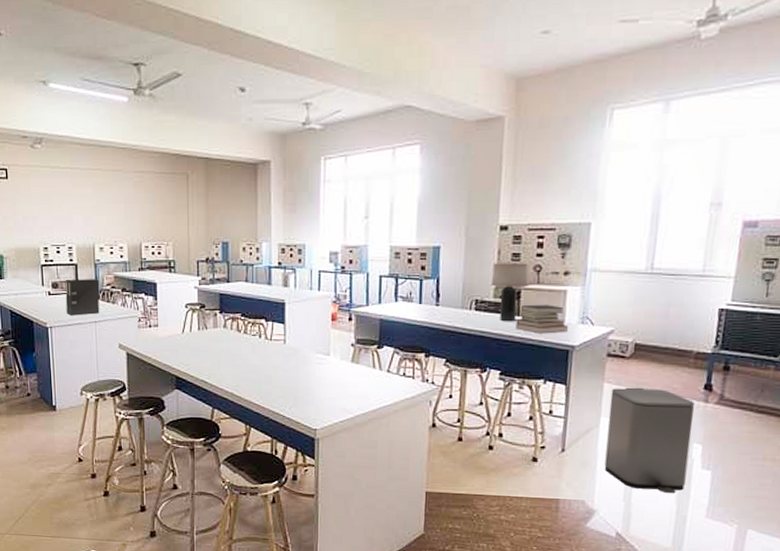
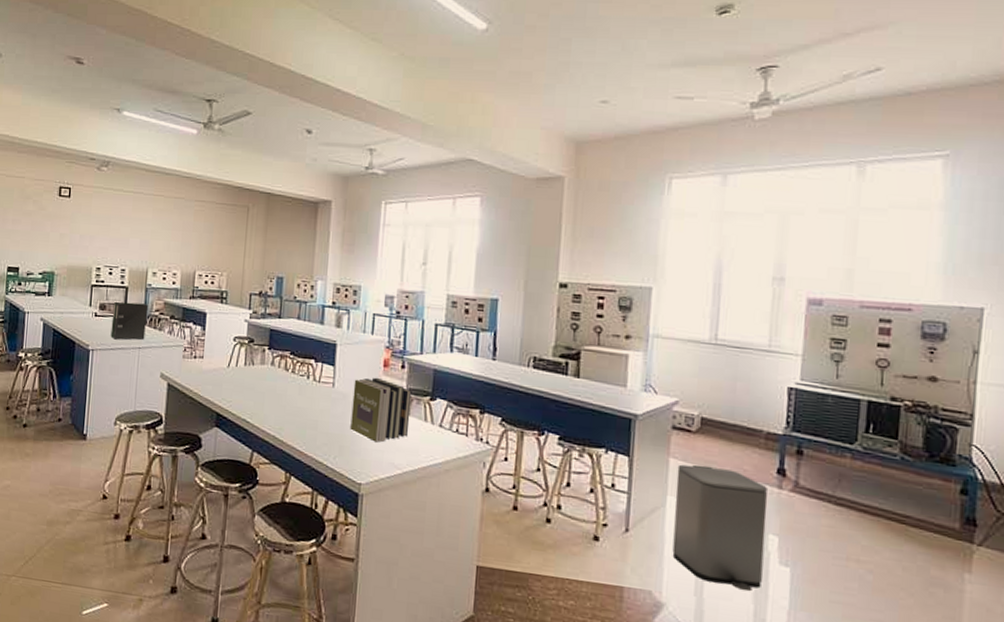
books: none [303,331,360,391] -> present [350,377,412,443]
table lamp: present [490,263,529,322] -> none [549,320,589,384]
books: present [515,304,568,334] -> none [575,366,630,400]

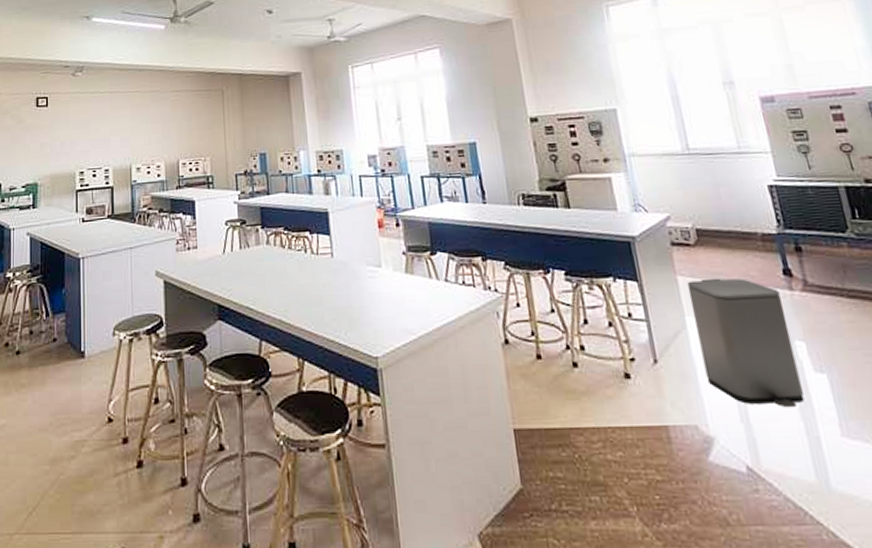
binder: present [110,302,149,341] -> none [100,201,136,243]
books: present [350,377,412,443] -> none [352,240,416,309]

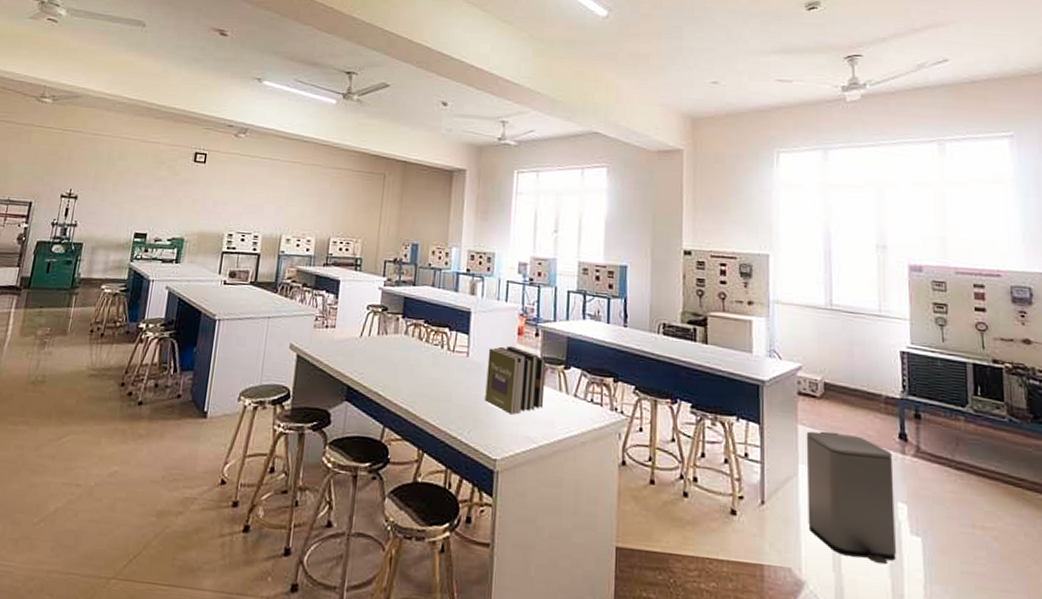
books: none [352,240,416,309] -> present [485,345,546,415]

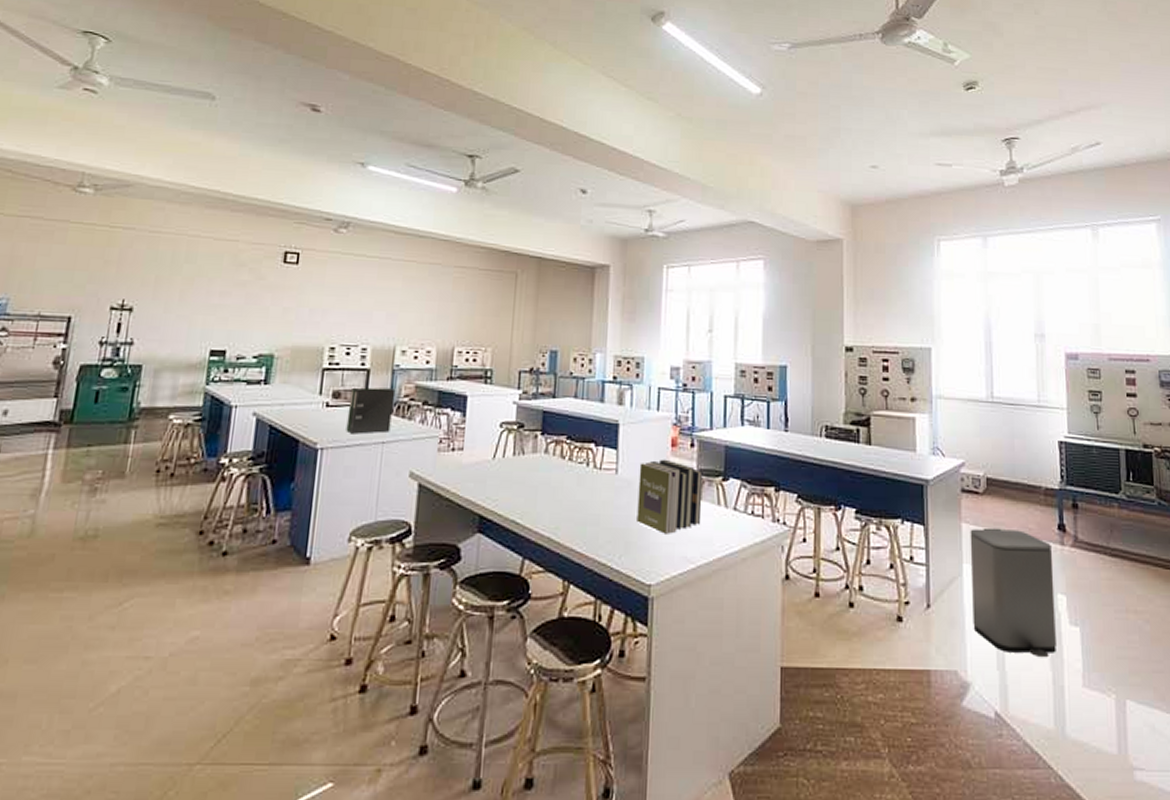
binder: none [239,269,281,310] -> present [346,387,396,435]

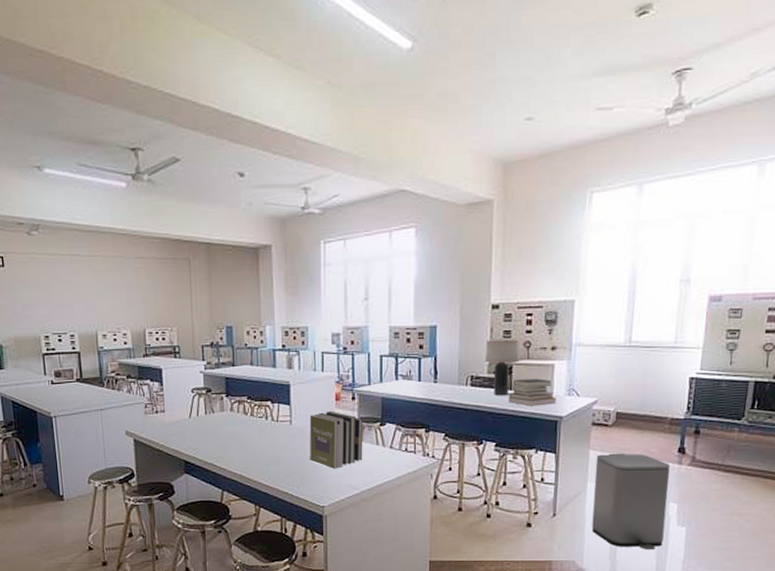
binder: present [346,387,396,435] -> none [68,366,105,404]
table lamp: none [840,386,877,452] -> present [484,340,519,396]
books: none [868,432,920,466] -> present [508,378,556,406]

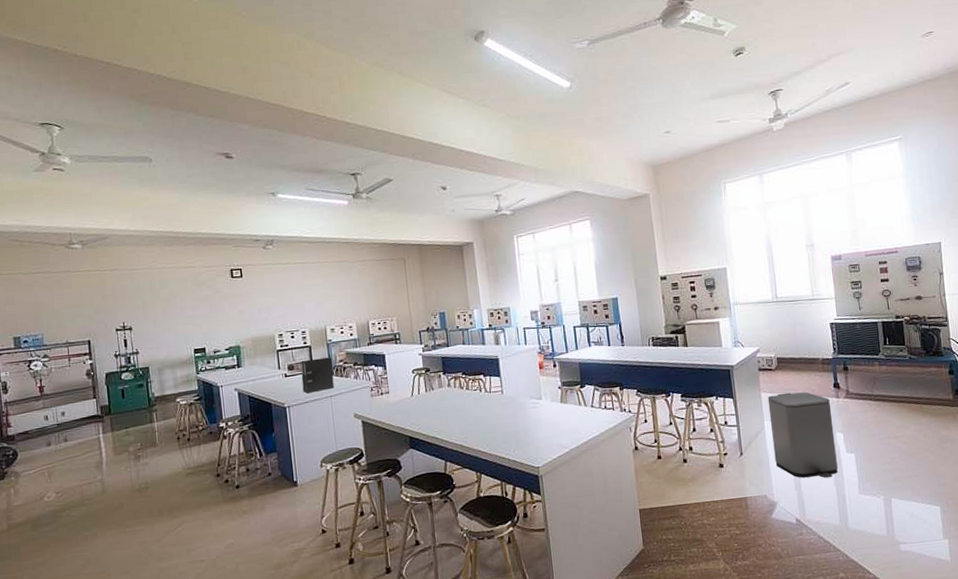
binder: none [68,366,105,404] -> present [300,357,334,394]
books: present [309,411,363,469] -> none [518,378,569,431]
table lamp: present [484,340,519,396] -> none [661,304,690,353]
books: present [508,378,556,406] -> none [685,334,726,359]

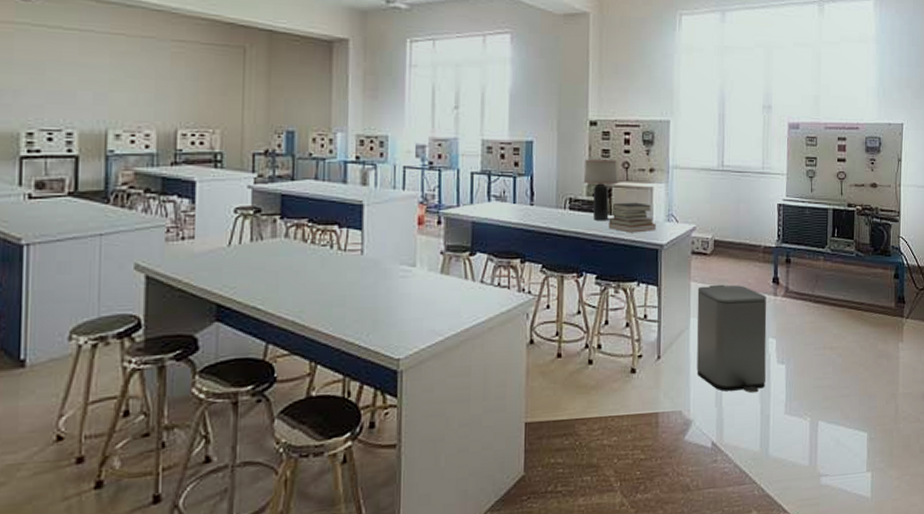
binder: present [300,357,334,394] -> none [55,176,112,227]
table lamp: none [661,304,690,353] -> present [583,159,618,222]
books: none [685,334,726,359] -> present [608,202,656,233]

